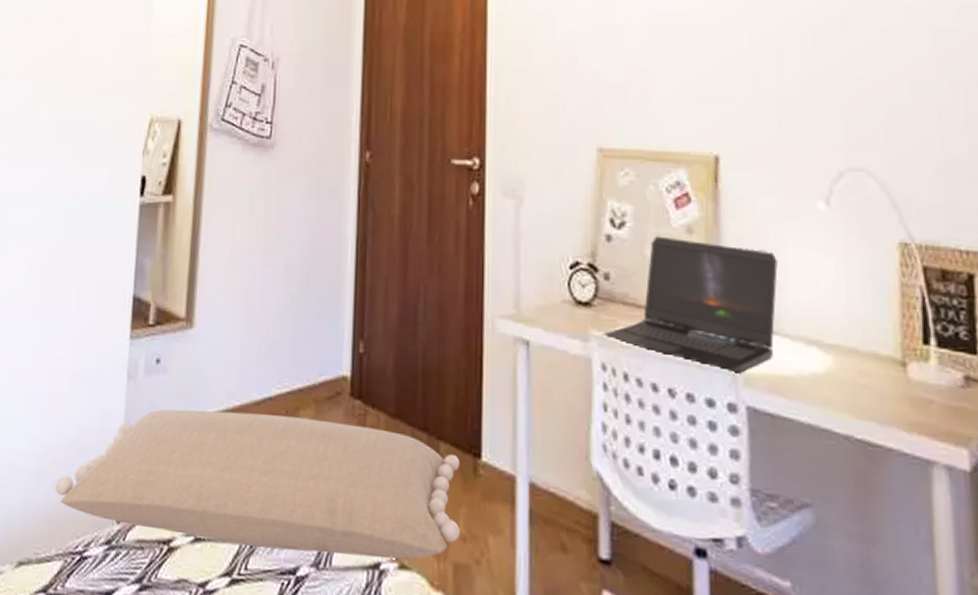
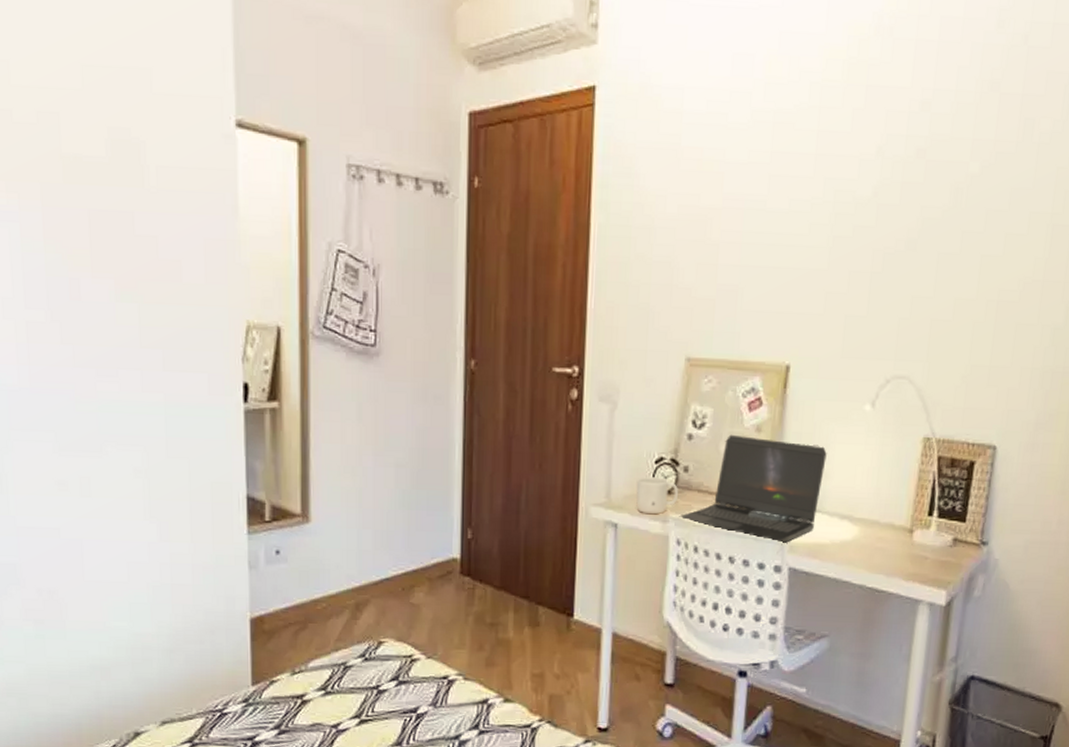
pillow: present [54,409,461,560] -> none [188,591,556,696]
mug: none [549,284,600,332] -> present [636,477,679,515]

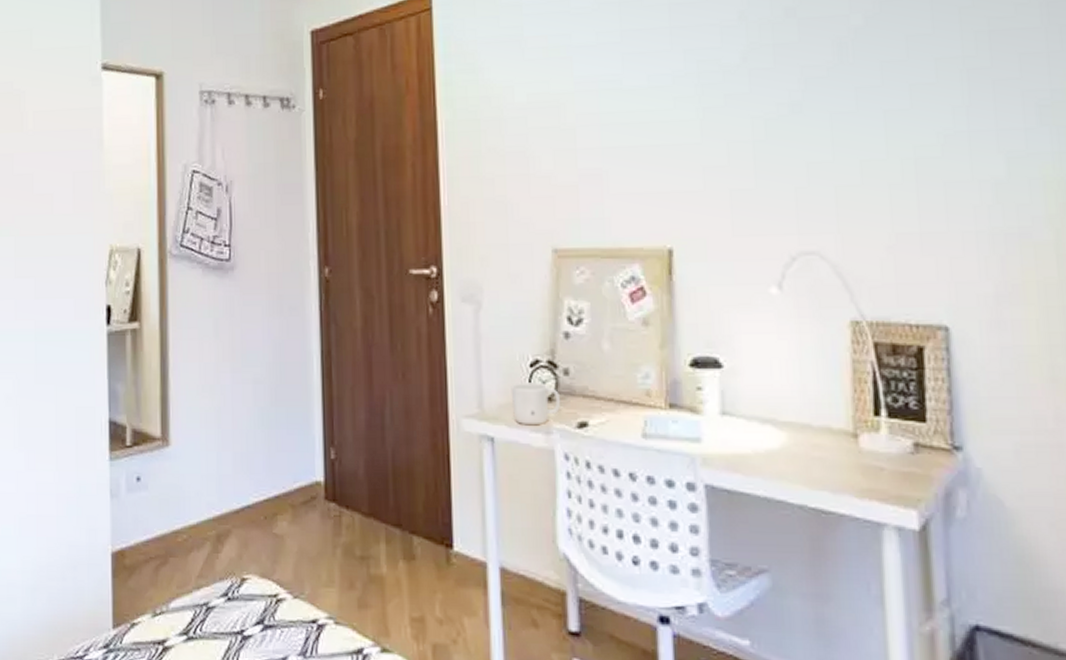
laptop computer: present [679,434,827,545] -> none [564,330,732,458]

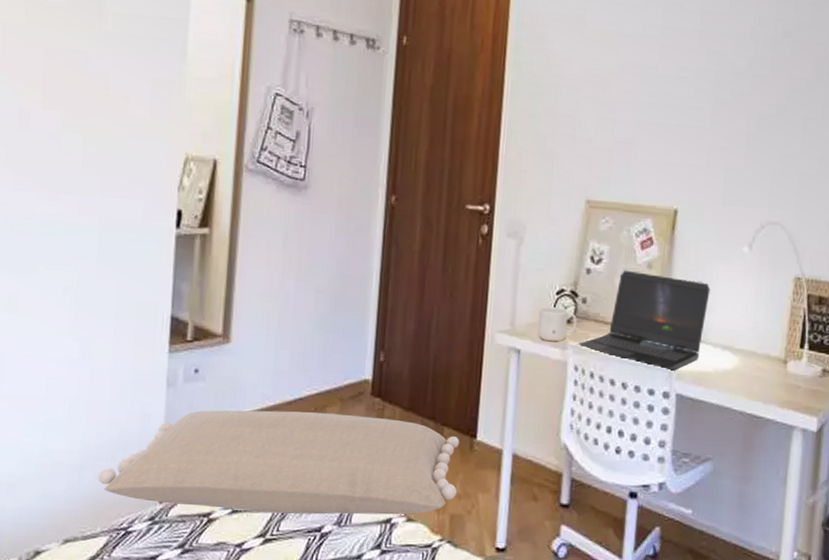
pillow: none [51,521,438,644] -> present [97,410,459,515]
laptop computer: none [564,330,732,458] -> present [577,270,710,373]

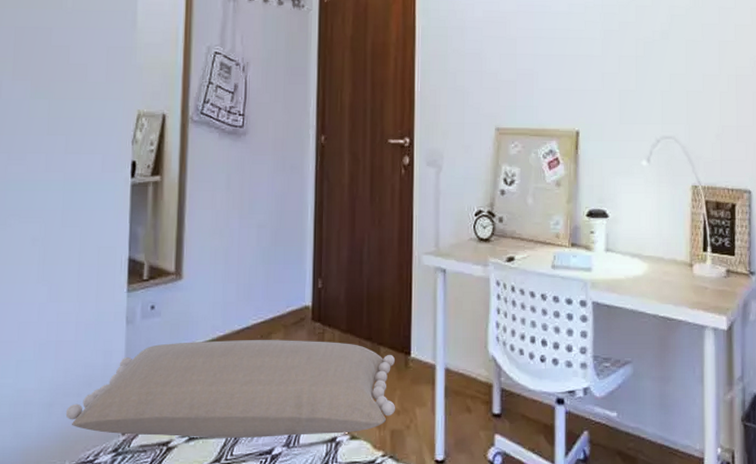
mug: present [538,306,578,342] -> none [460,228,496,260]
laptop computer: present [577,270,710,373] -> none [497,189,615,282]

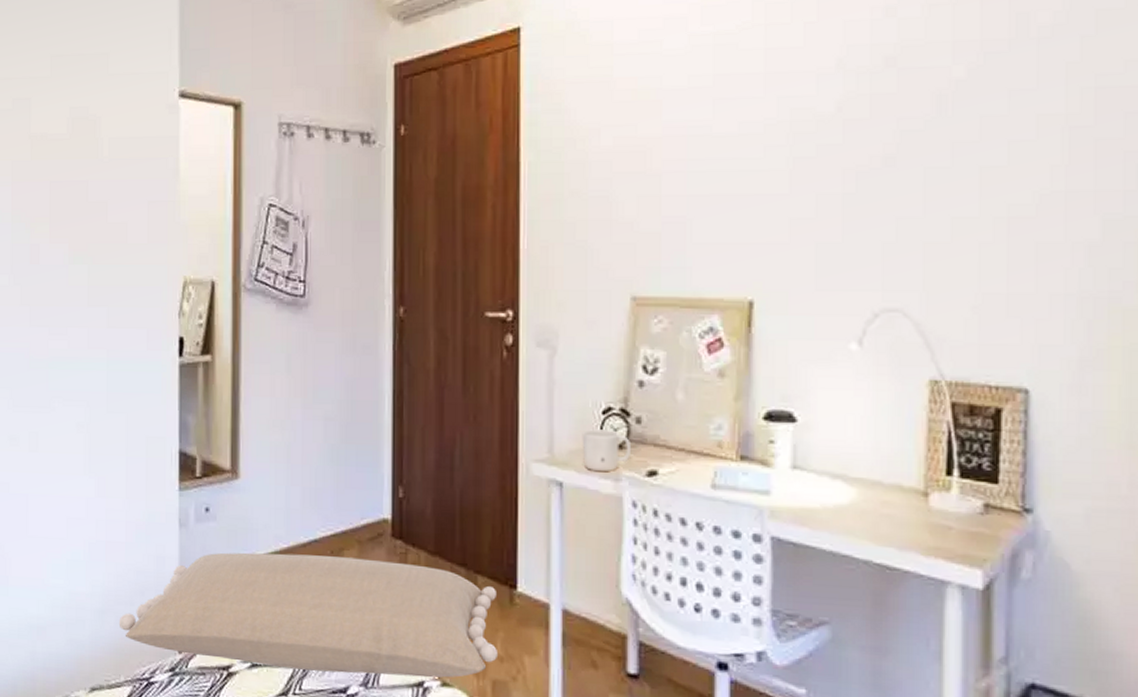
mug: none [460,228,496,260] -> present [582,429,632,472]

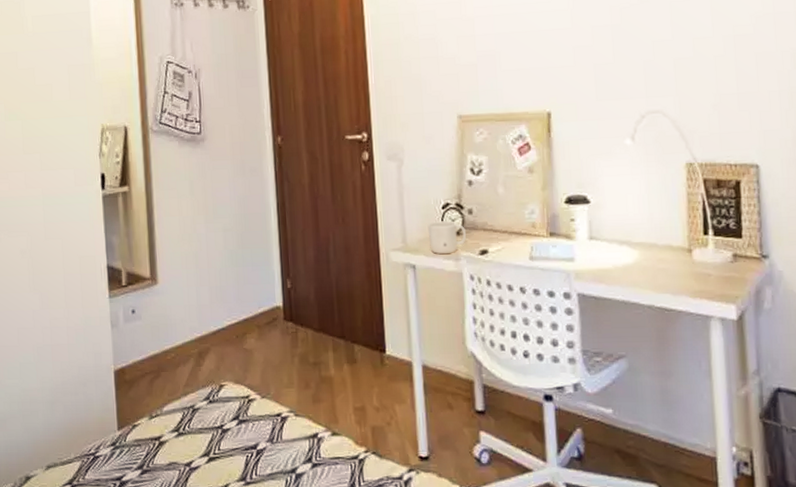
pillow: present [118,552,499,678] -> none [66,339,375,434]

